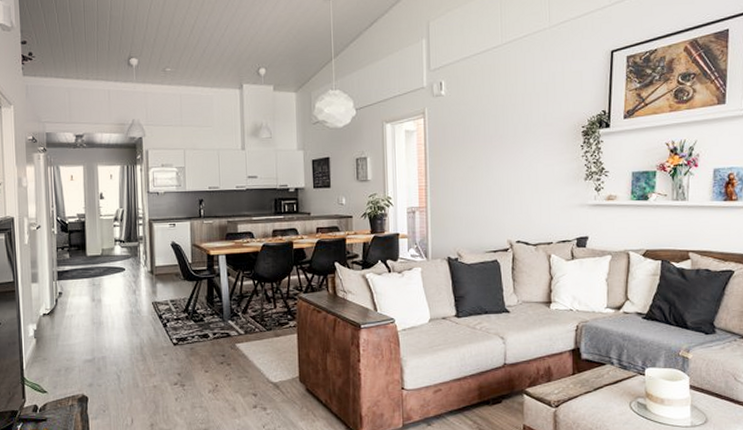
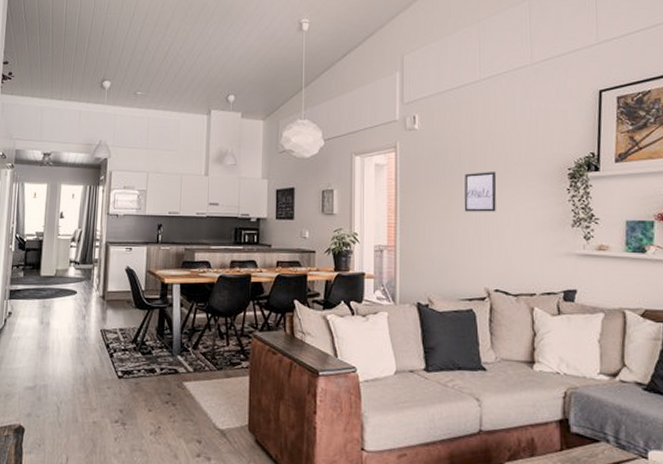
wall art: none [488,133,518,172] -> present [464,172,497,212]

